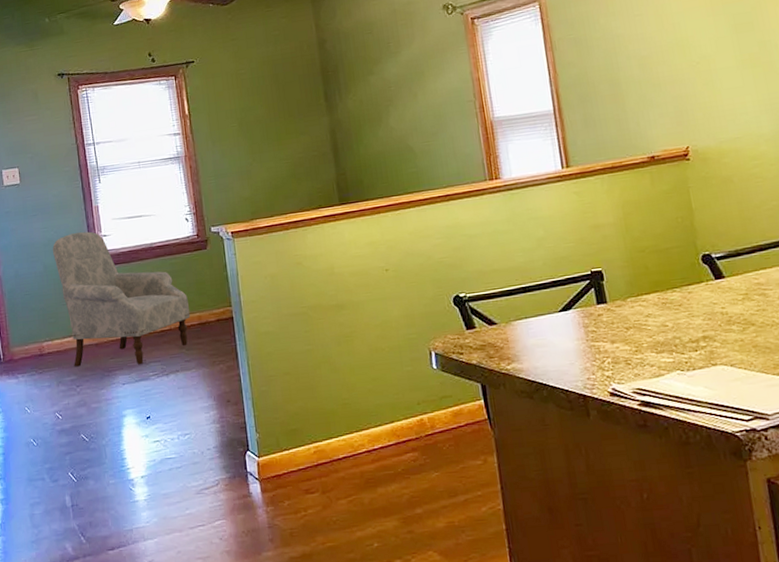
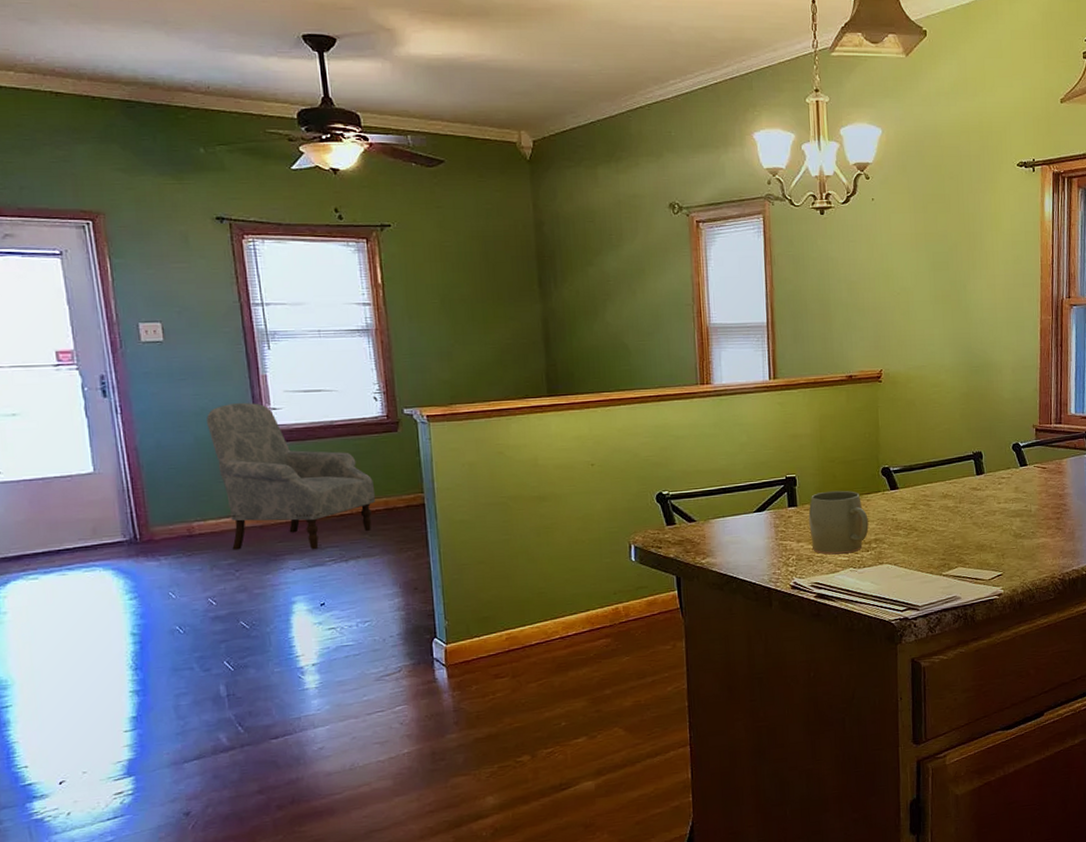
mug: none [621,283,694,357] -> present [808,490,869,555]

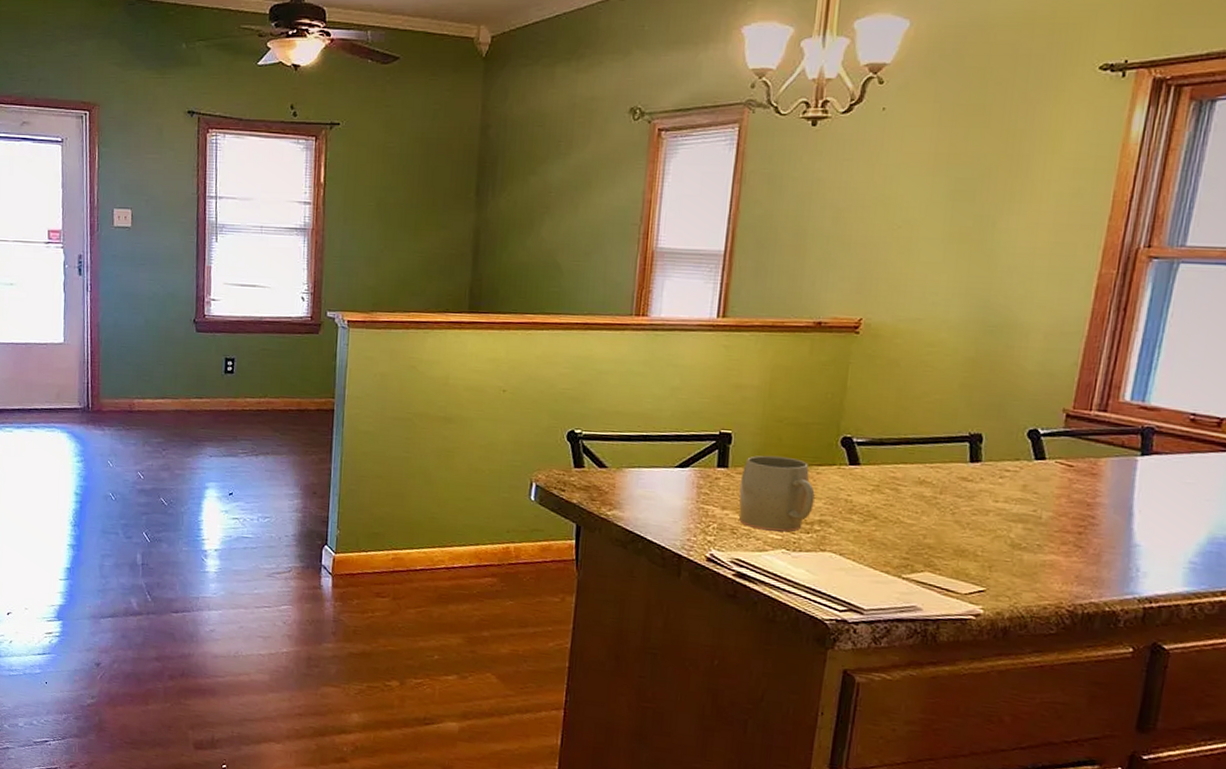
armchair: present [207,402,376,550] -> none [156,290,291,439]

